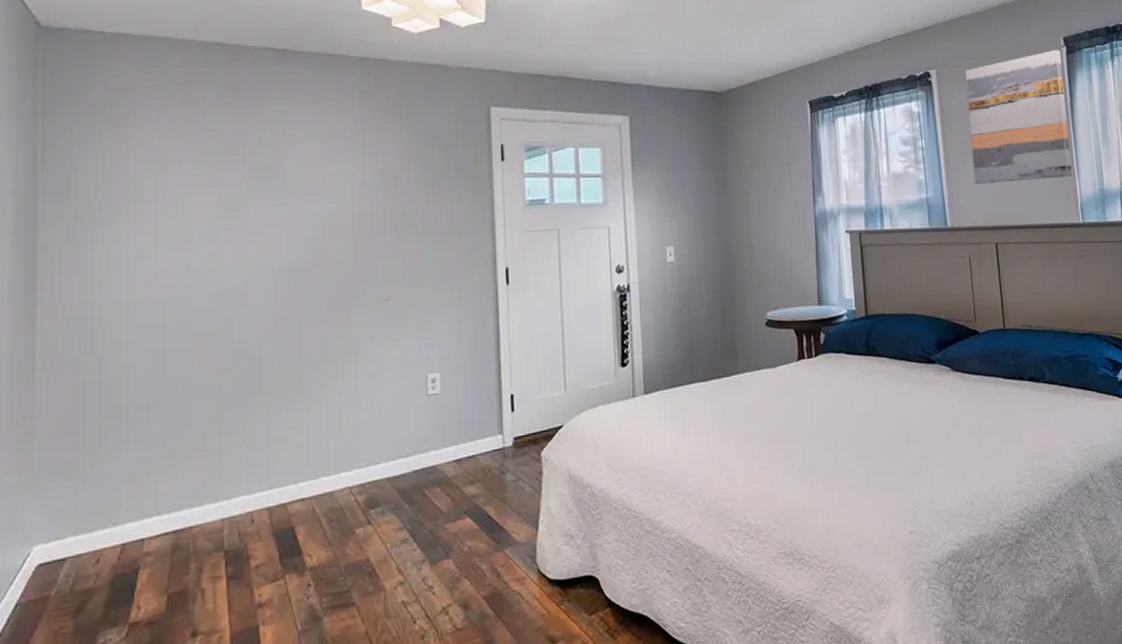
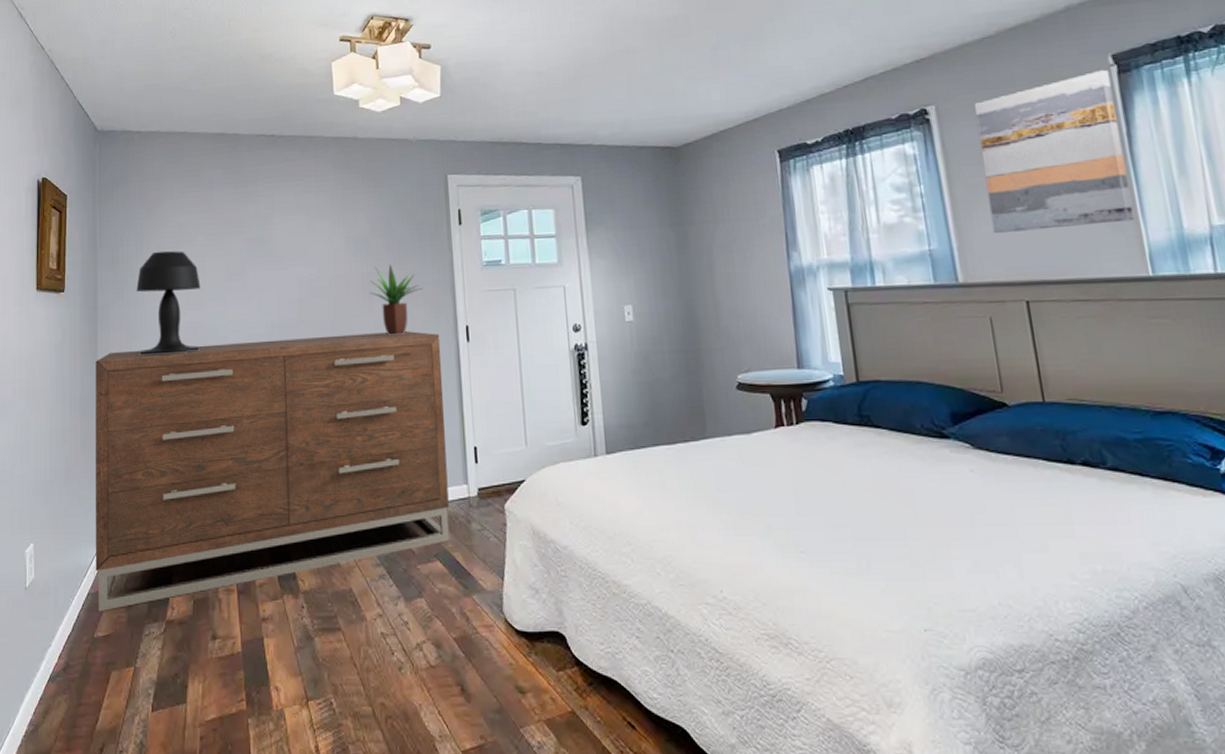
dresser: none [27,274,482,626] -> present [95,331,450,612]
table lamp: none [95,180,185,308] -> present [136,251,201,356]
potted plant: none [399,201,460,279] -> present [370,264,423,335]

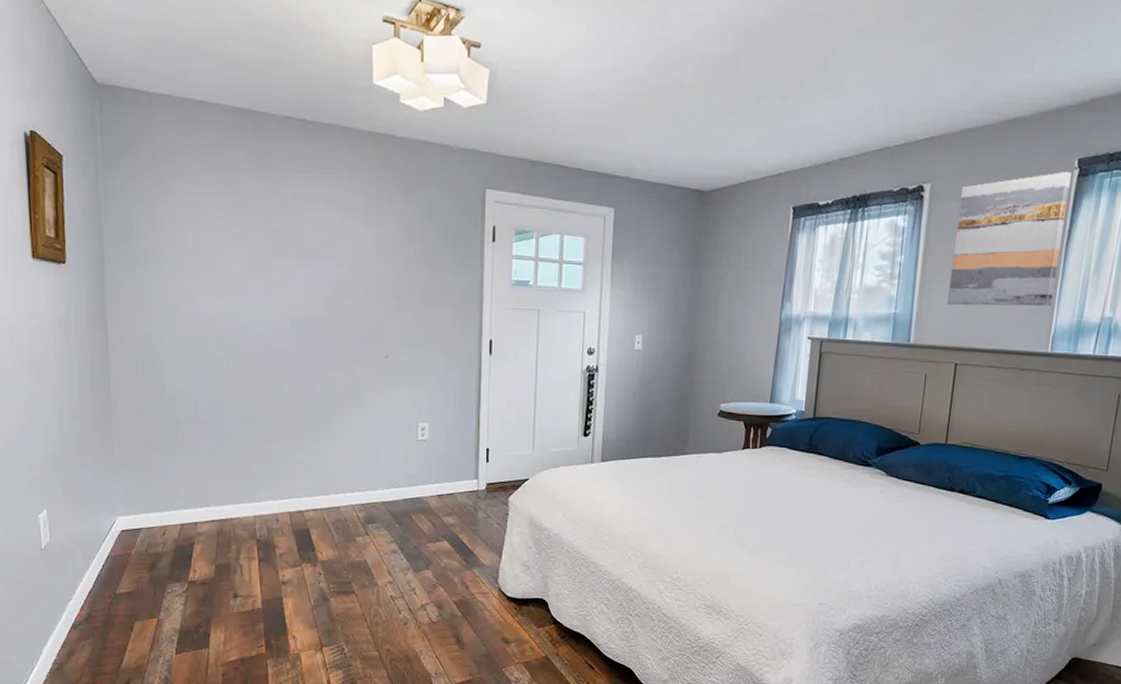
dresser: present [95,331,450,612] -> none [105,332,464,573]
table lamp: present [136,251,201,356] -> none [149,231,222,341]
potted plant: present [370,264,423,335] -> none [399,273,452,342]

